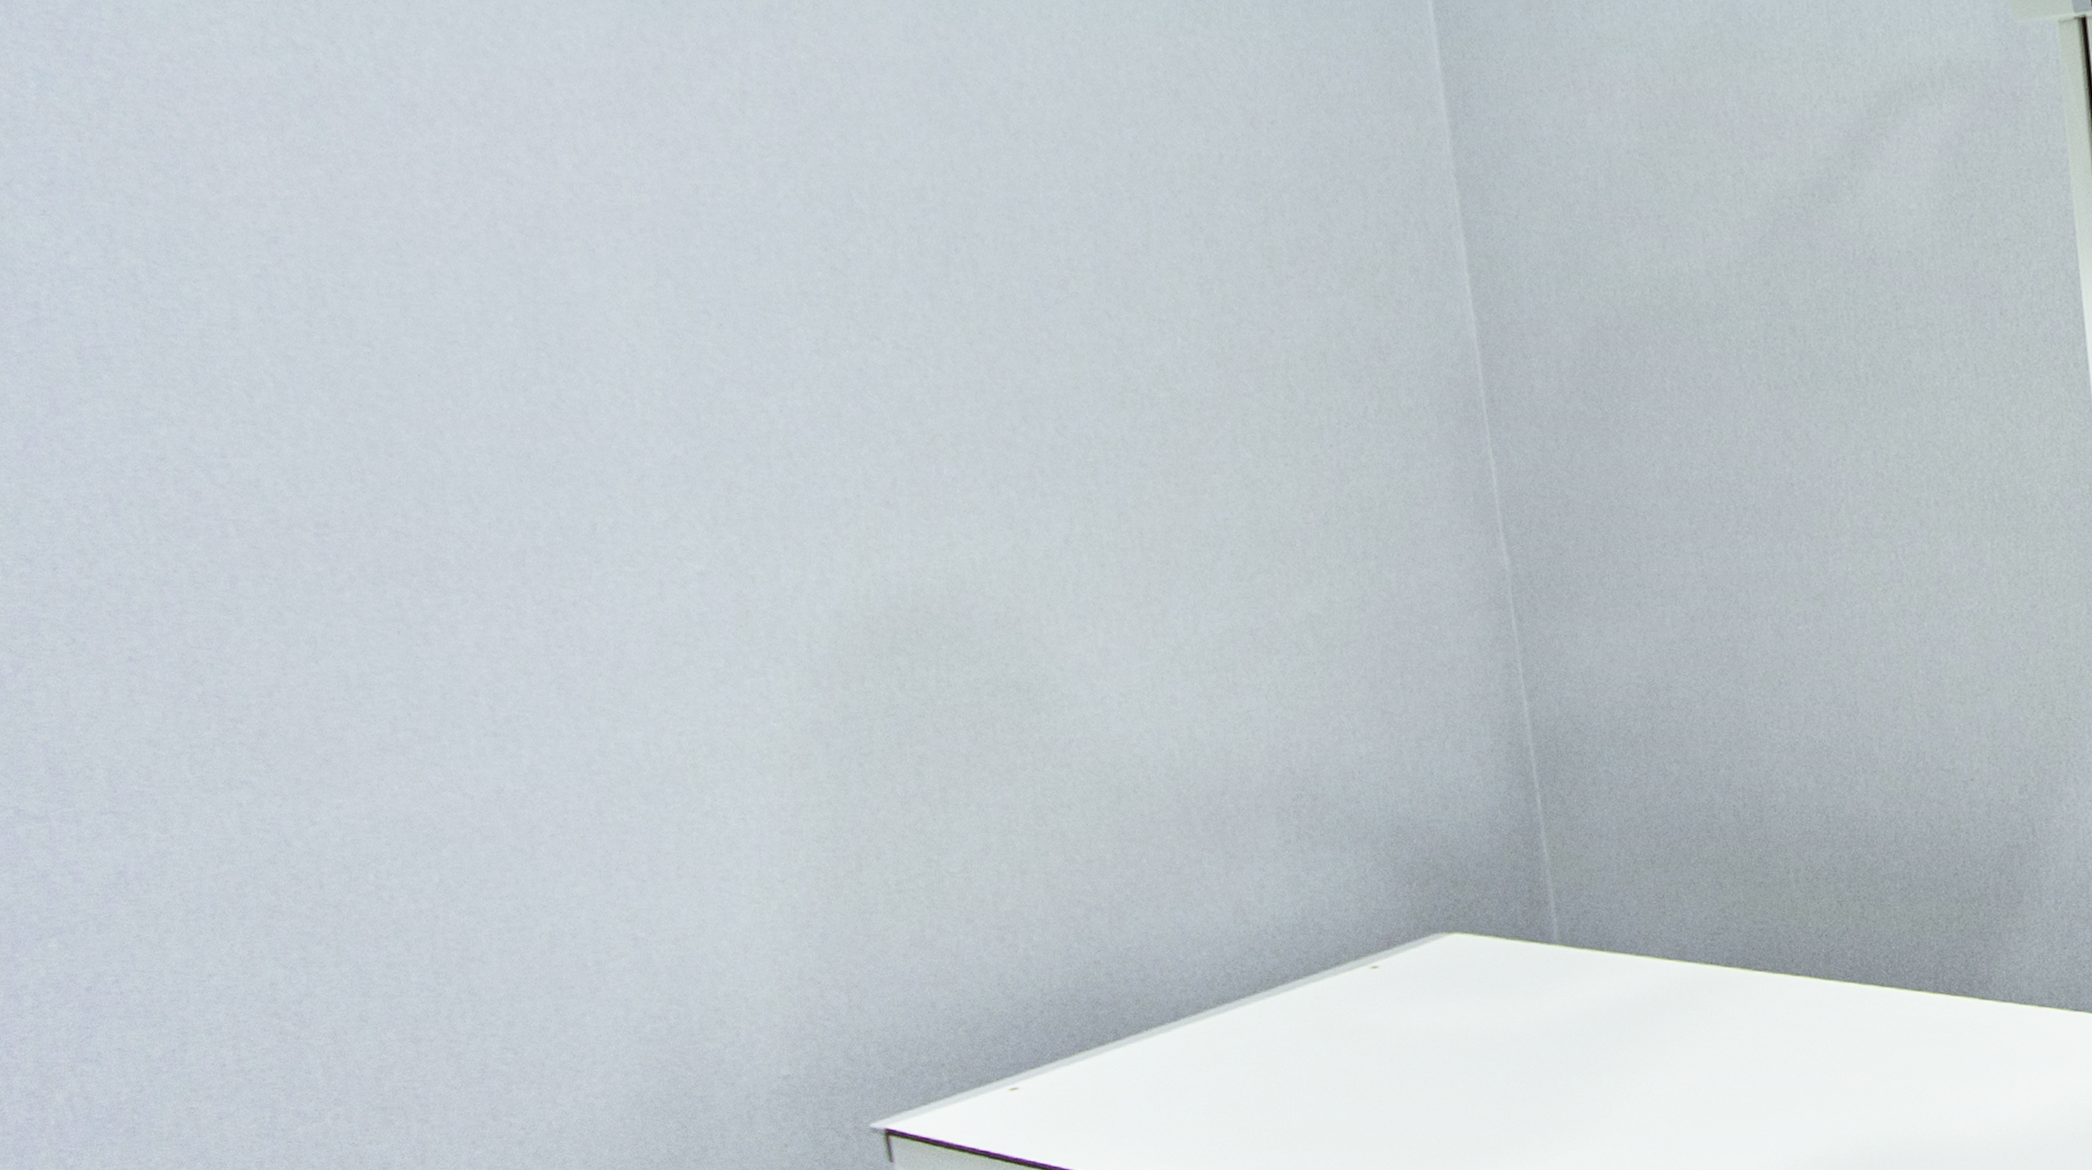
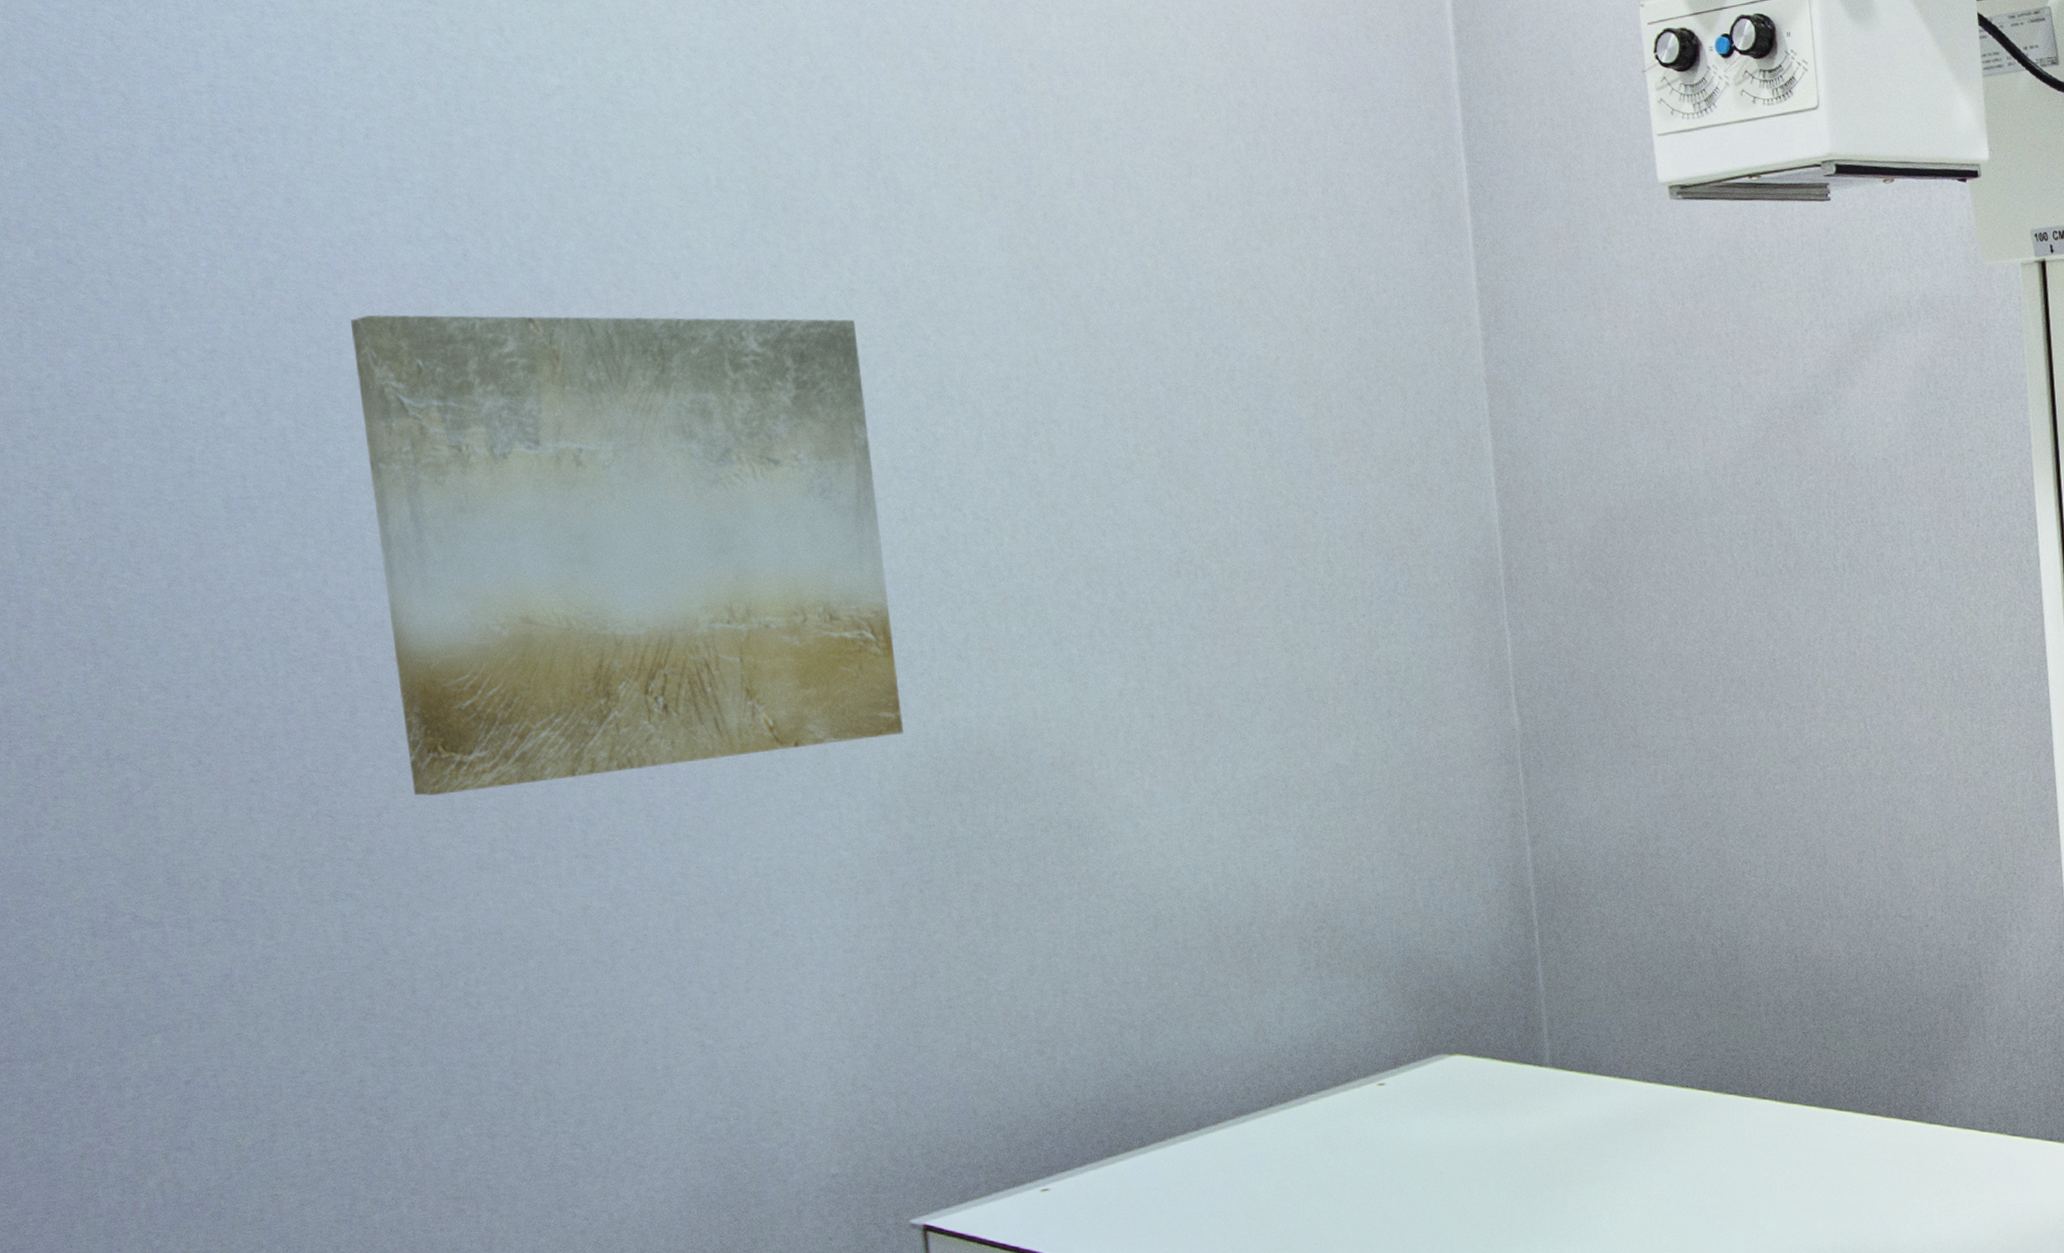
wall art: none [197,126,831,672] -> present [351,314,904,796]

